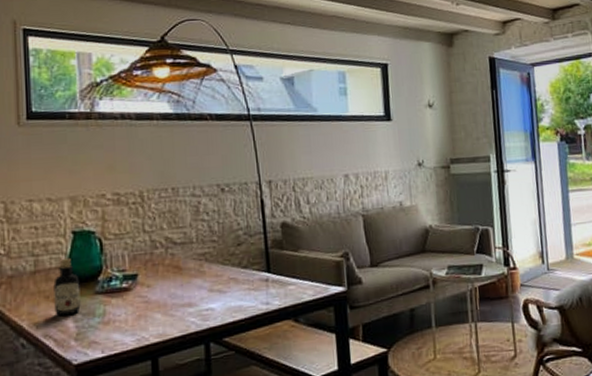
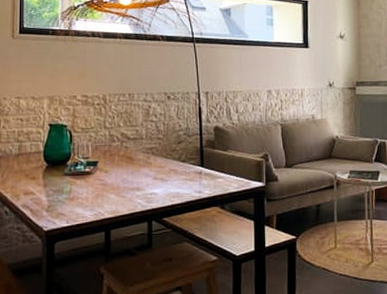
bottle: present [53,257,81,317] -> none [32,145,53,192]

